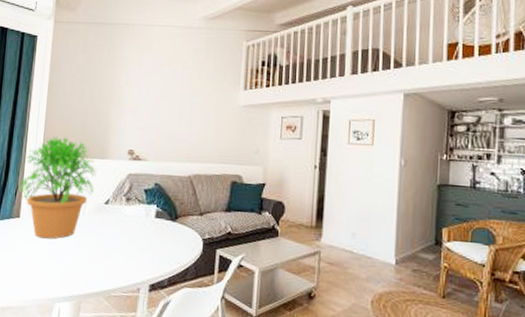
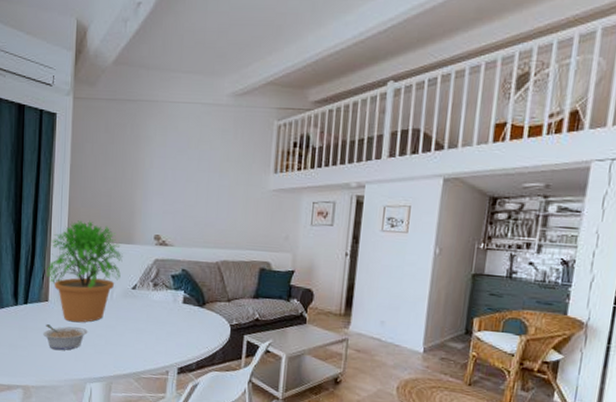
legume: none [12,241,59,269] -> present [43,324,88,351]

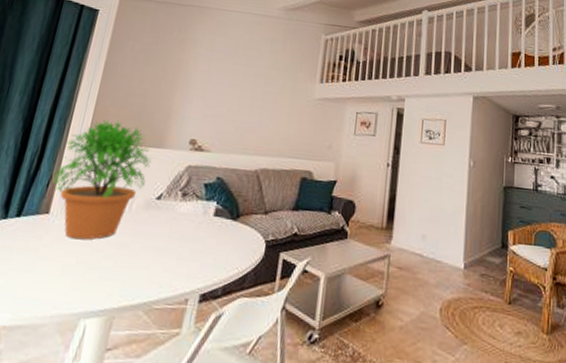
legume: present [43,324,88,351] -> none [33,242,94,277]

